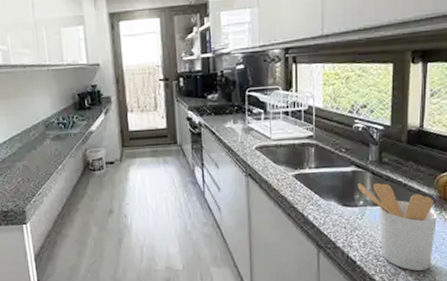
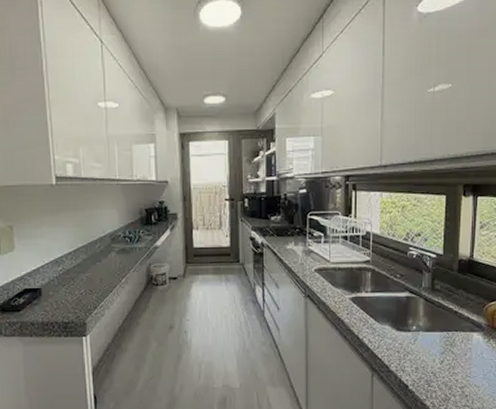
utensil holder: present [357,182,437,271] -> none [411,308,485,397]

